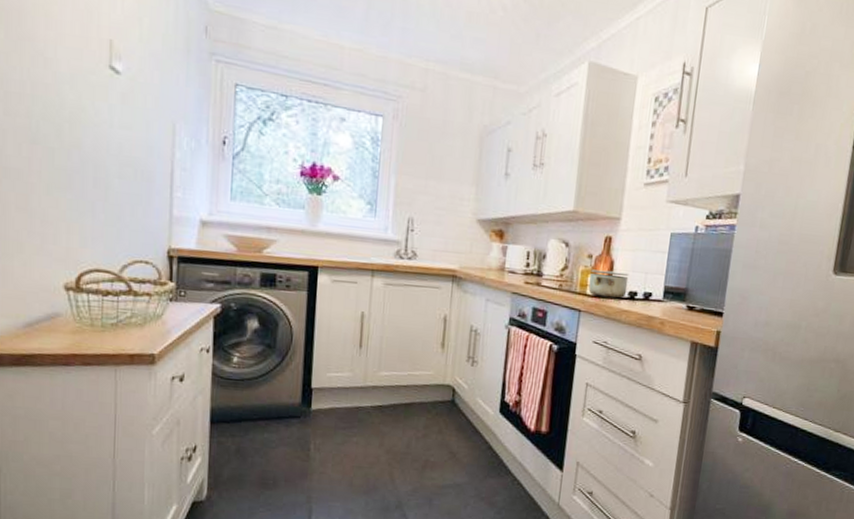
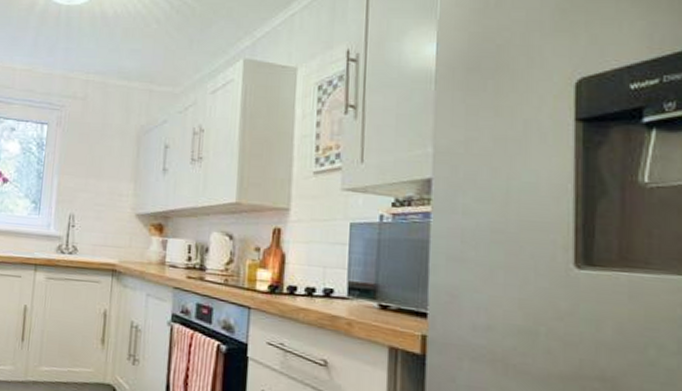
saucepan: present [588,269,629,299] -> none [258,263,304,296]

